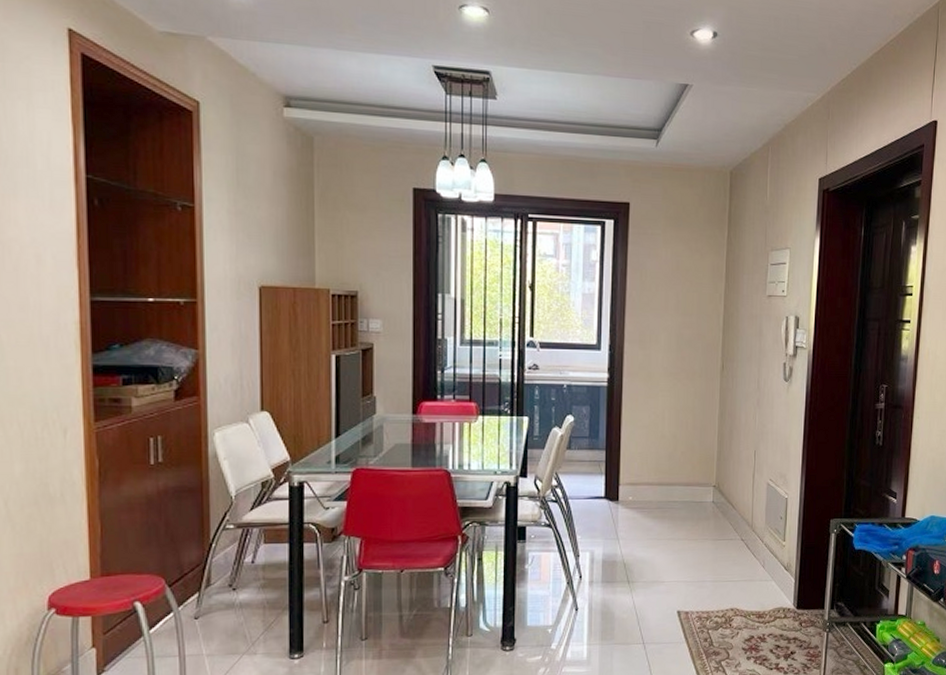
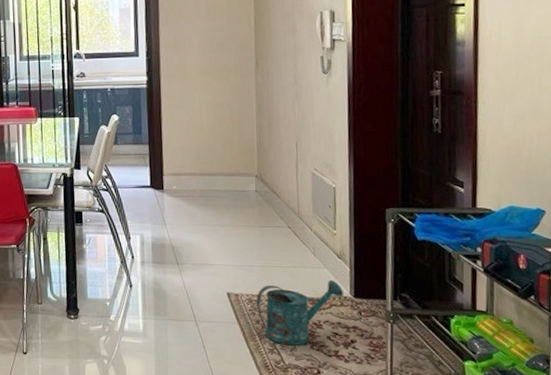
watering can: none [705,592,788,662] -> present [256,279,344,345]

